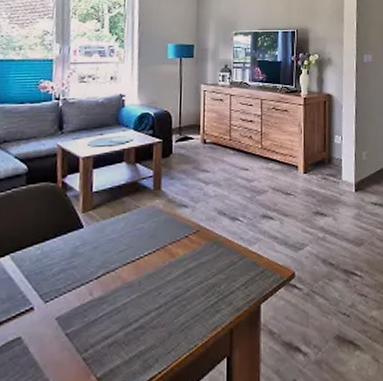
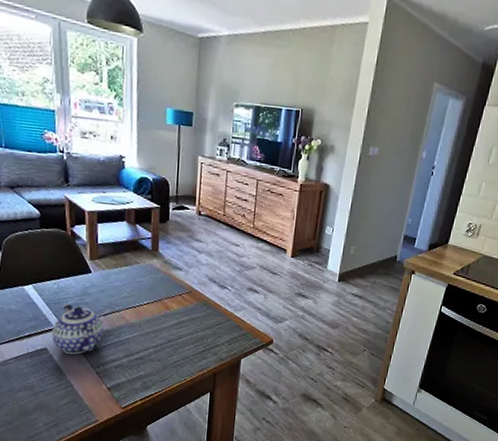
teapot: none [28,272,97,340] -> present [52,304,105,354]

